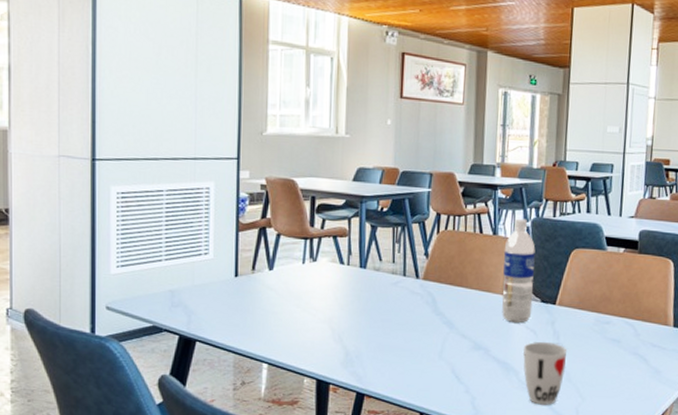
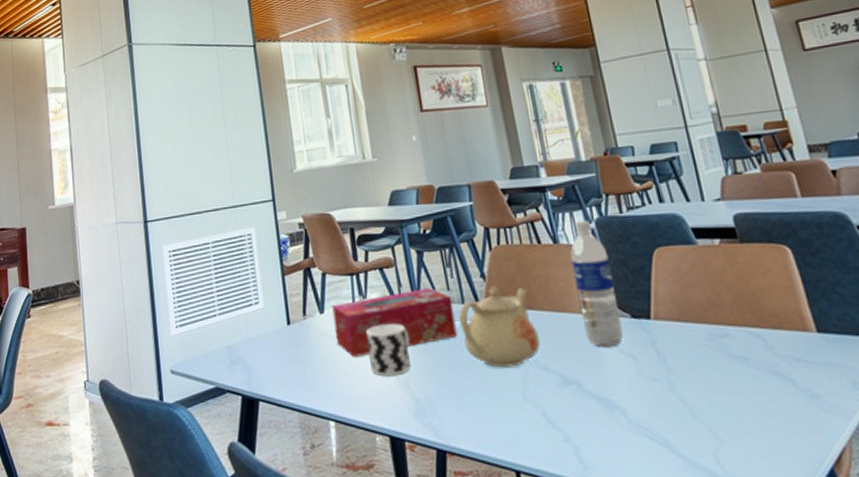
tissue box: none [281,258,395,311] -> present [332,288,458,357]
cup: none [310,286,351,331] -> present [366,324,411,377]
teapot: none [398,263,464,332] -> present [459,285,541,368]
cup: present [523,342,567,405] -> none [624,368,687,452]

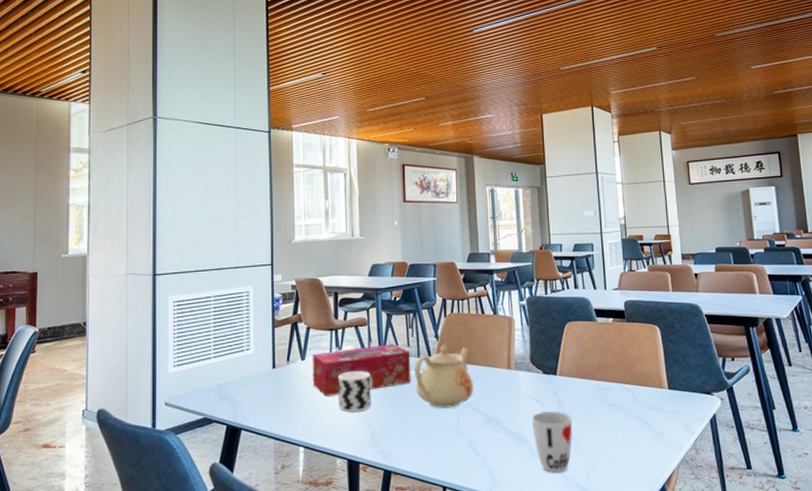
water bottle: present [570,220,624,348] -> none [504,298,536,395]
cup: none [624,368,687,452] -> present [532,411,573,473]

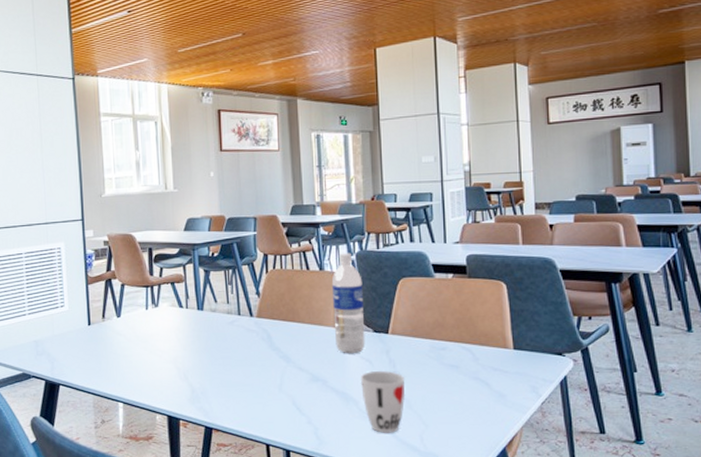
tissue box: present [312,344,411,396] -> none [128,301,231,353]
cup: present [339,371,373,413] -> none [156,328,192,370]
teapot: present [414,344,474,408] -> none [234,301,299,366]
water bottle: none [504,298,536,395] -> present [331,253,365,354]

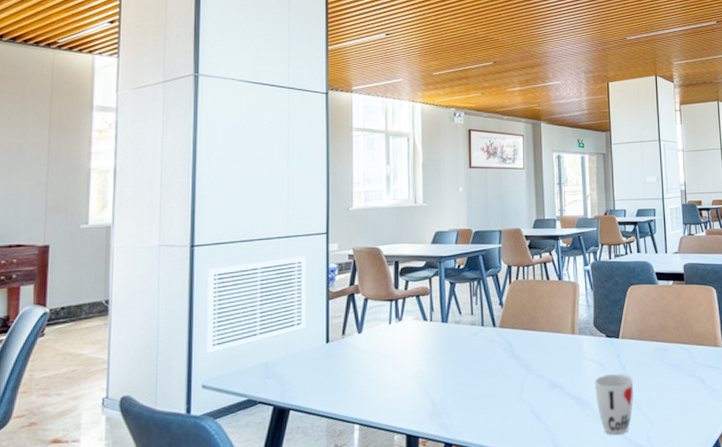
water bottle: present [331,253,365,354] -> none [569,263,599,359]

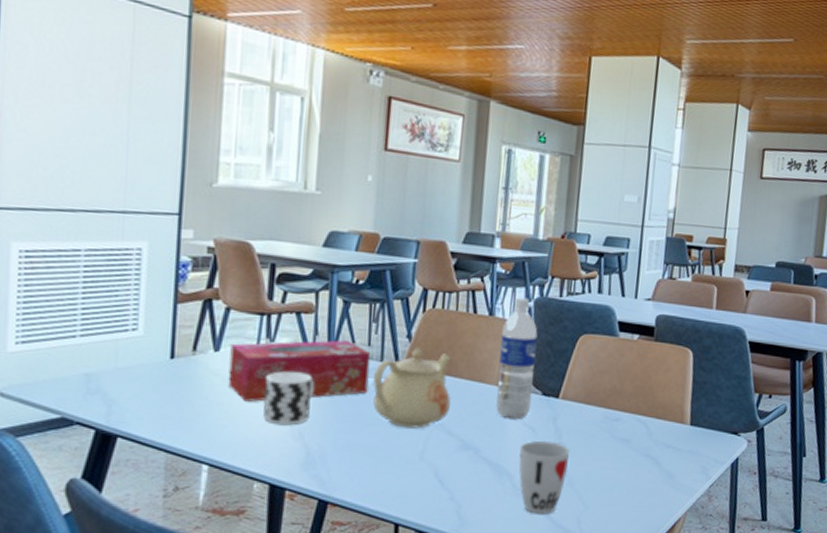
tissue box: none [370,313,474,370] -> present [228,340,371,402]
cup: none [398,342,435,386] -> present [263,371,315,425]
teapot: none [478,311,538,376] -> present [373,347,452,429]
water bottle: none [569,263,599,359] -> present [496,297,538,420]

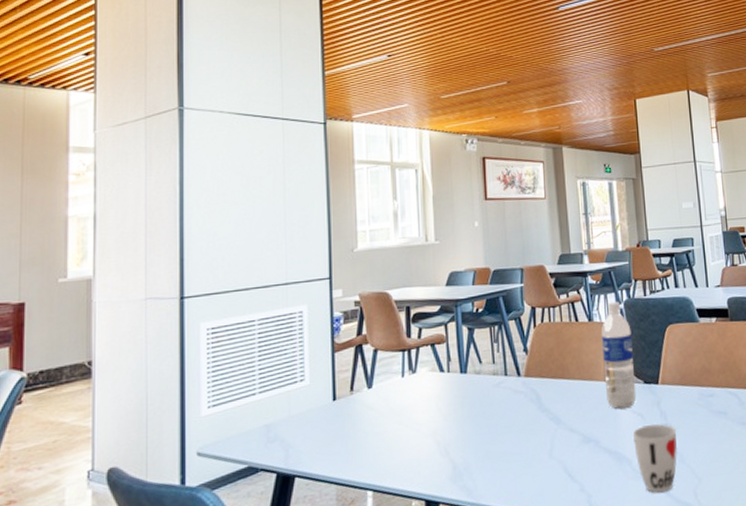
tissue box: present [228,340,371,402] -> none [381,362,498,429]
cup: present [263,371,315,425] -> none [413,395,454,445]
teapot: present [373,347,452,429] -> none [501,358,569,431]

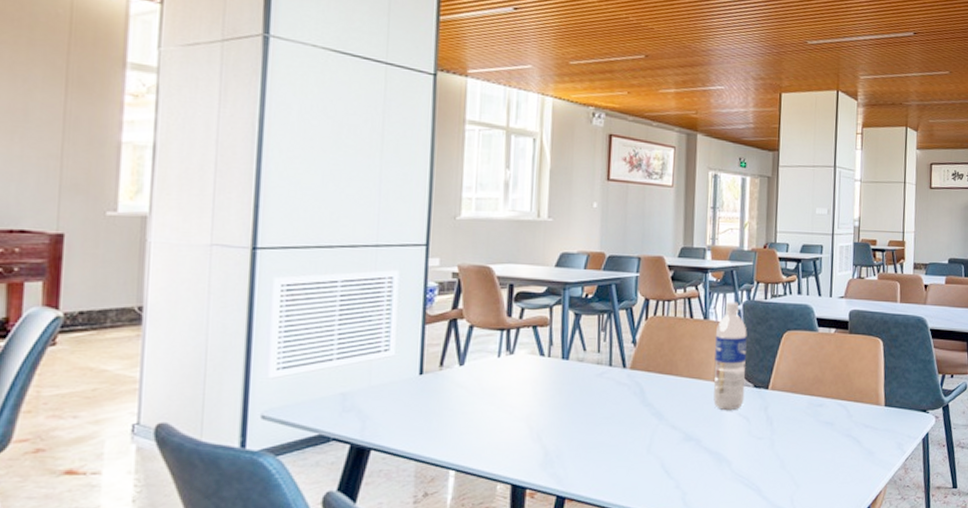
cup: present [633,424,678,493] -> none [736,429,780,496]

